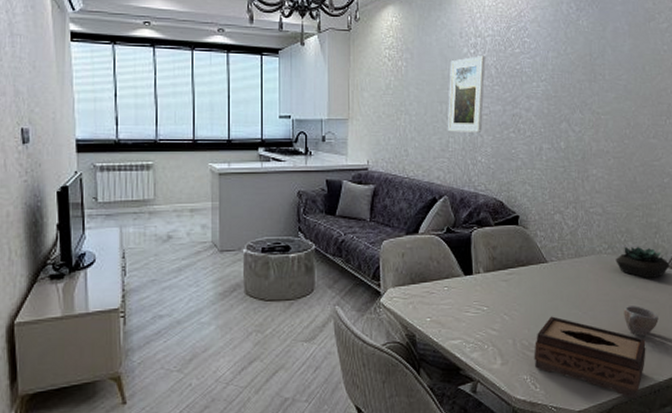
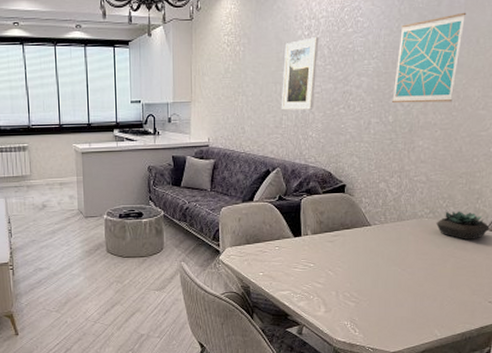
tissue box: present [534,316,646,400] -> none [354,272,460,344]
wall art: none [562,39,631,129] -> present [391,12,467,104]
cup: present [623,306,659,336] -> none [441,264,474,290]

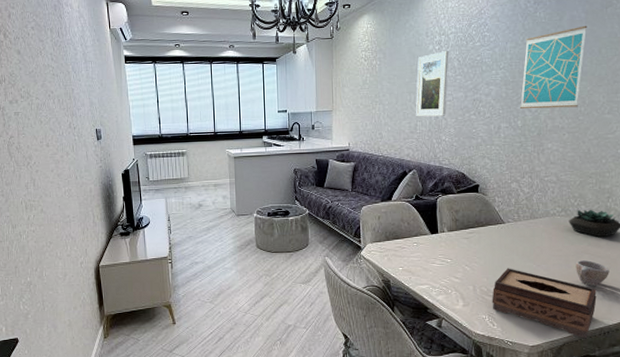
tissue box: none [354,272,460,344] -> present [492,268,597,339]
cup: none [441,264,474,290] -> present [575,260,609,286]

